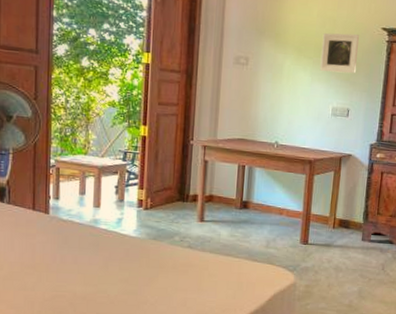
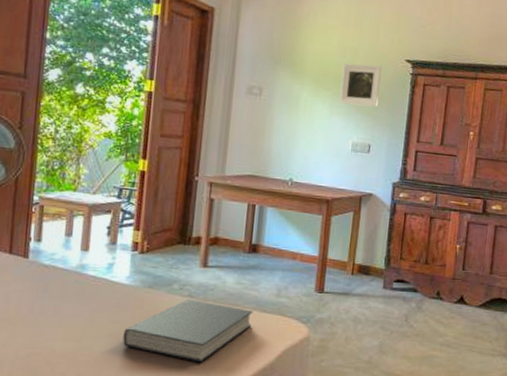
book: none [133,249,245,305] -> present [123,298,253,363]

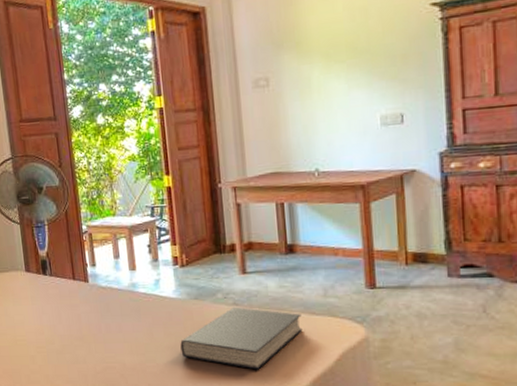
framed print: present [339,63,382,107] -> none [353,20,404,74]

